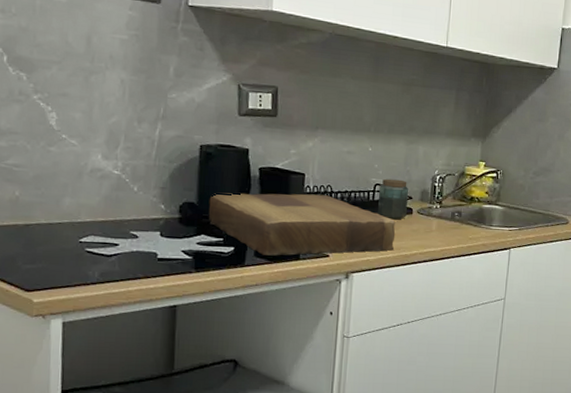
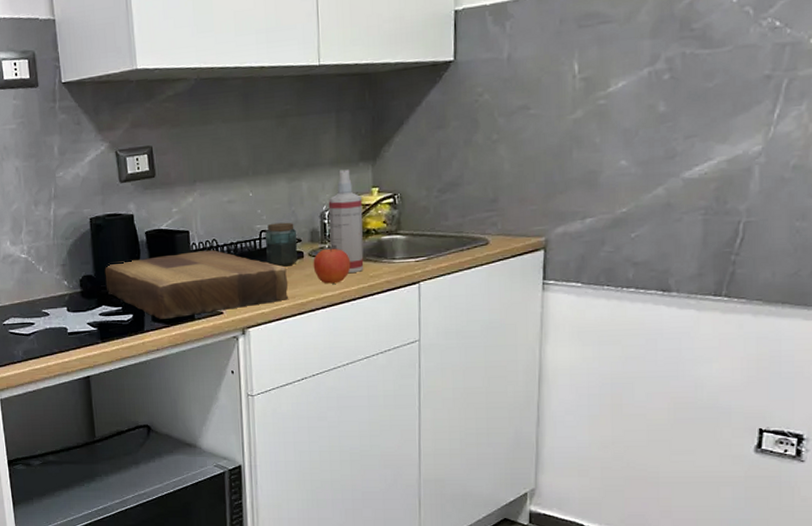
fruit: none [420,208,454,241] -> present [313,248,351,284]
spray bottle: none [437,141,470,233] -> present [328,169,364,273]

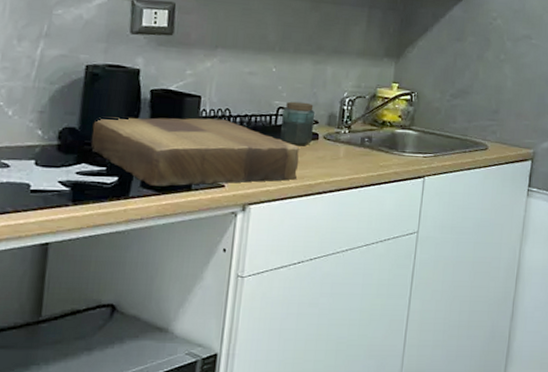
fruit: present [313,248,351,284] -> none [326,133,364,169]
spray bottle: present [328,169,364,273] -> none [346,61,383,161]

